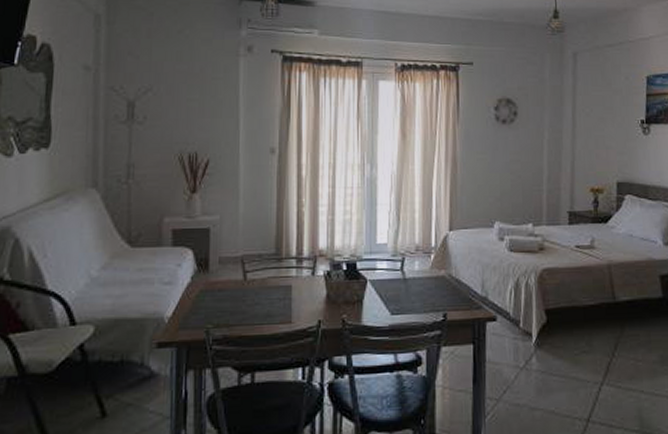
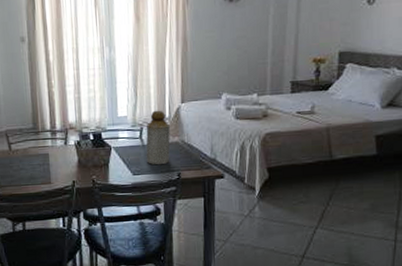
bottle: none [407,238,436,303] -> present [146,110,170,165]

